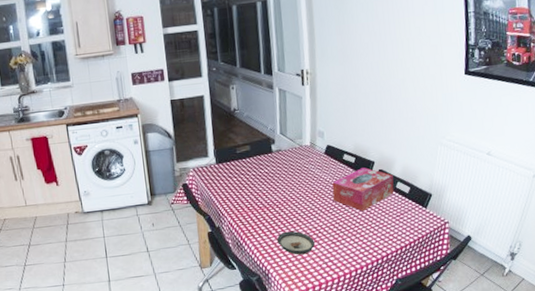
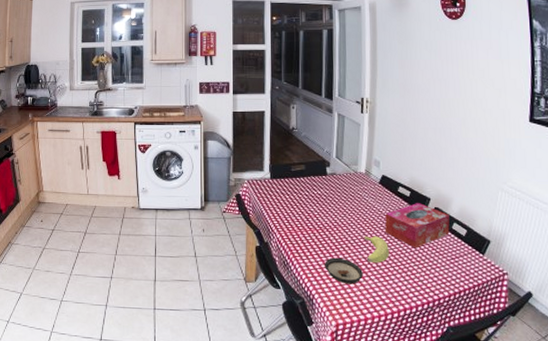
banana: none [313,205,338,232] -> present [364,236,389,264]

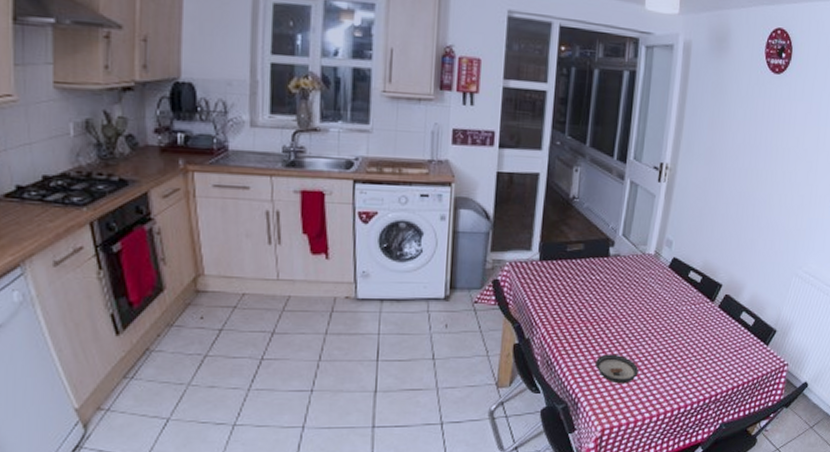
banana: present [364,236,389,264] -> none [644,328,670,359]
tissue box: present [385,203,450,249] -> none [669,290,739,341]

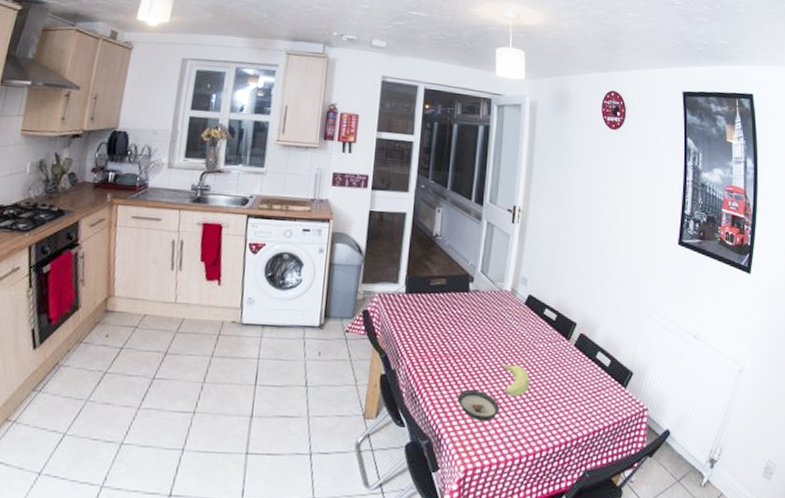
banana: none [644,328,670,359] -> present [504,364,529,397]

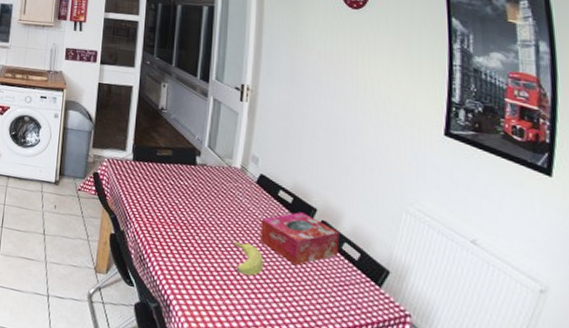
saucer: present [458,389,499,422] -> none [186,260,231,296]
tissue box: none [527,328,594,380] -> present [261,212,339,266]

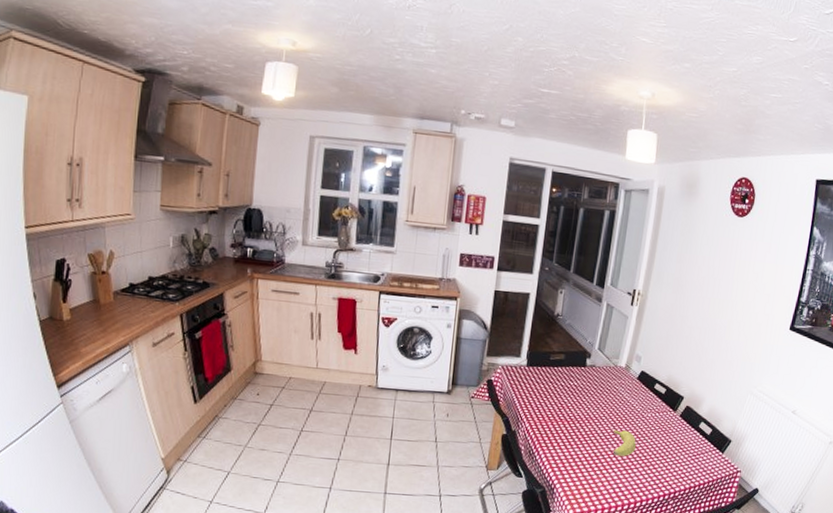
tissue box: present [261,212,339,266] -> none [635,401,699,445]

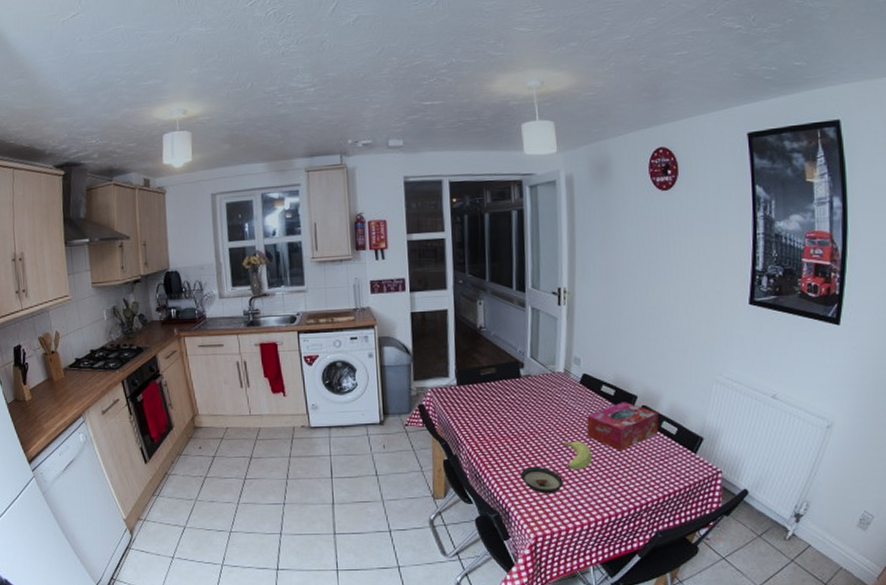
saucer: none [570,449,607,476] -> present [521,466,563,494]
tissue box: none [635,401,699,445] -> present [587,402,659,452]

